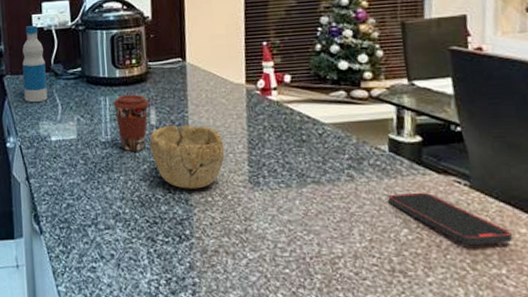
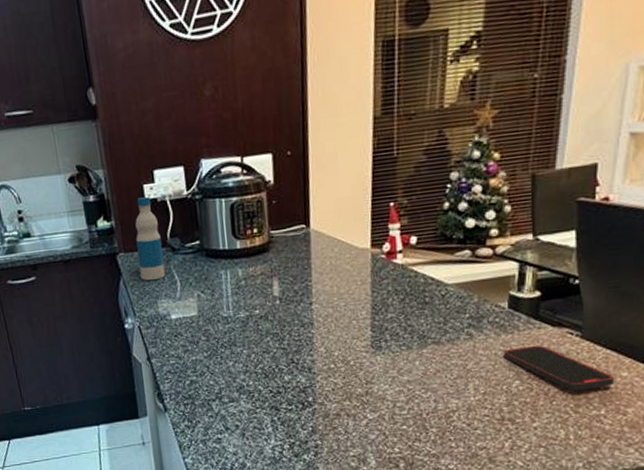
coffee cup: present [113,94,150,151] -> none [234,265,273,325]
bowl: present [150,124,225,189] -> none [273,293,348,358]

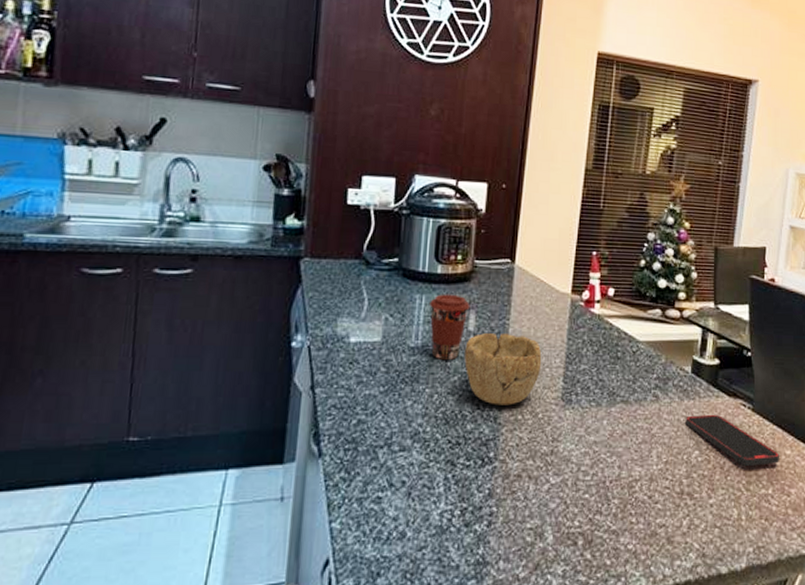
bottle: present [135,197,165,281] -> none [323,201,356,295]
coffee cup: none [234,265,273,325] -> present [430,294,470,360]
bowl: none [273,293,348,358] -> present [464,332,542,406]

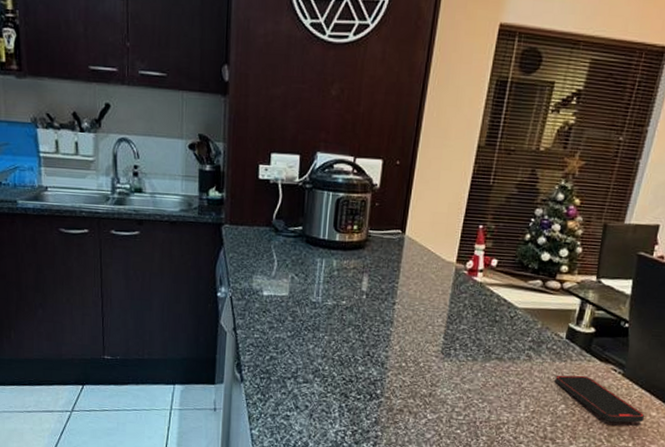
coffee cup: present [430,294,470,360] -> none [329,258,364,314]
bowl: present [464,332,542,406] -> none [358,293,426,354]

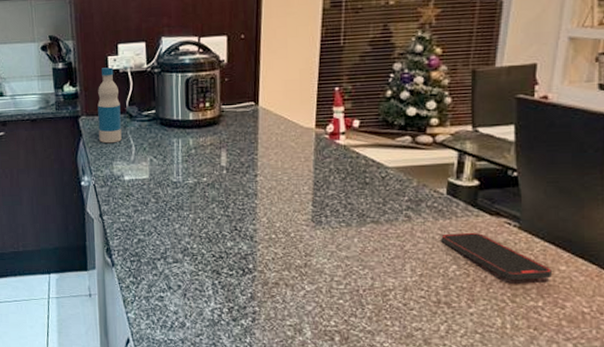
bottle: none [241,176,267,256] -> present [97,67,122,144]

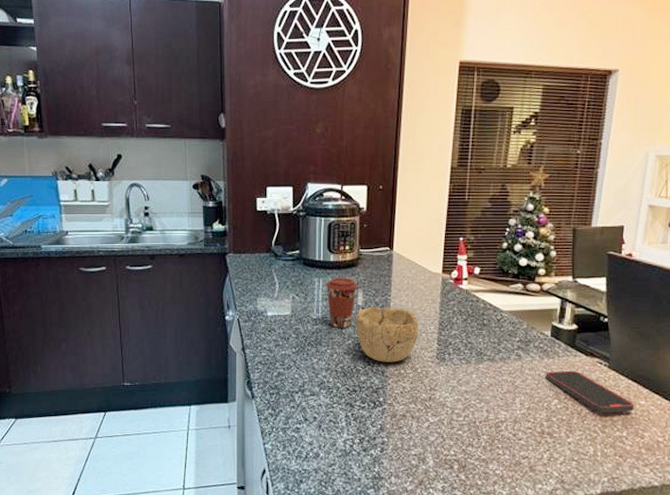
bottle: present [97,67,122,144] -> none [245,208,266,280]
coffee cup: none [186,136,221,191] -> present [326,277,358,328]
bowl: none [220,166,291,227] -> present [356,306,419,363]

